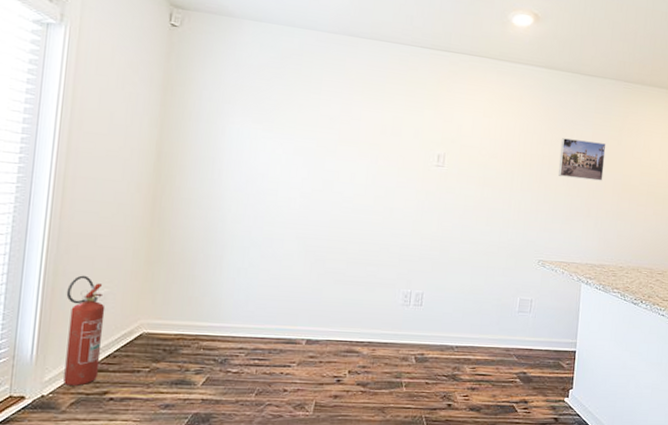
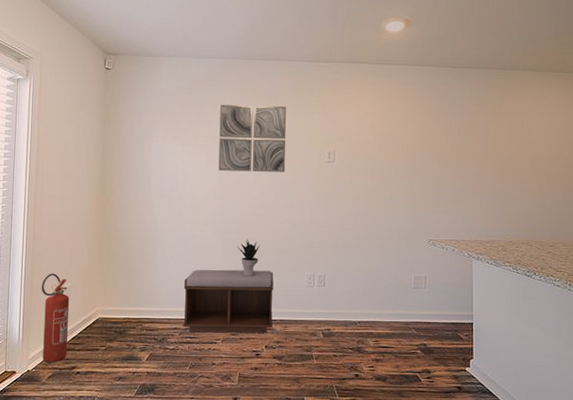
bench: none [250,280,365,356] -> present [182,269,274,333]
wall art: none [307,86,394,174] -> present [218,105,287,172]
potted plant: none [323,247,351,291] -> present [237,239,260,277]
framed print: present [558,138,606,181] -> none [440,127,485,163]

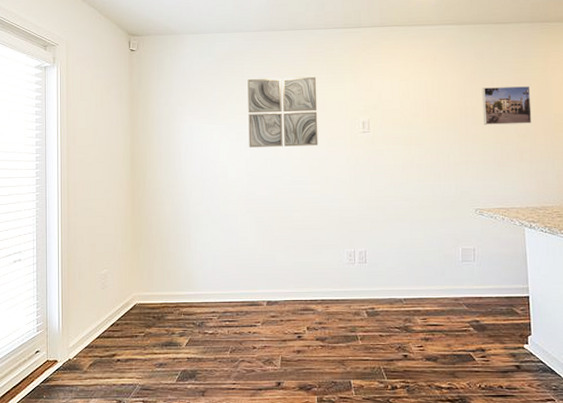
fire extinguisher: present [41,273,70,362] -> none [78,260,107,350]
bench: present [182,269,274,333] -> none [219,249,313,316]
potted plant: present [237,239,260,277] -> none [272,217,296,256]
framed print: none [440,127,485,163] -> present [482,86,532,125]

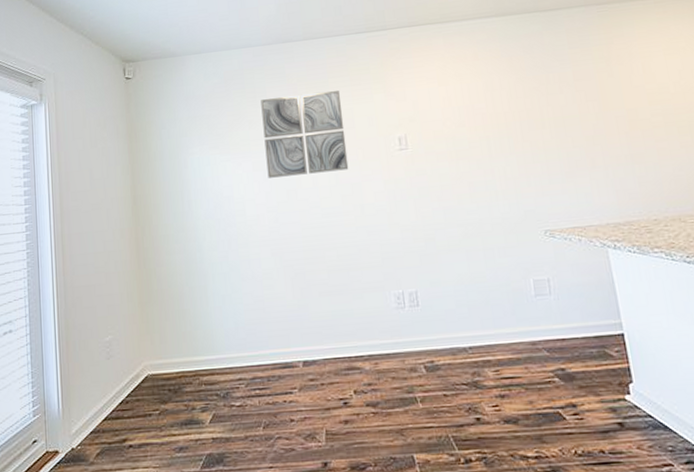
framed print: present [482,86,532,125] -> none [536,80,601,129]

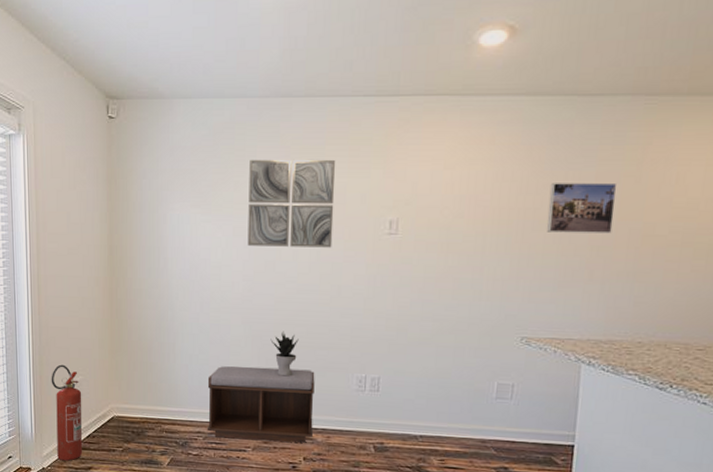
fire extinguisher: none [78,325,115,436] -> present [51,364,83,461]
bench: none [243,293,360,382] -> present [207,366,315,443]
potted plant: none [302,257,331,305] -> present [270,331,299,377]
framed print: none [536,80,601,129] -> present [547,183,617,234]

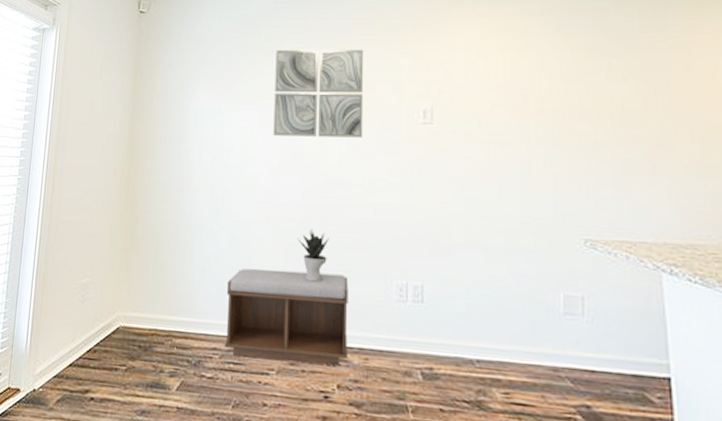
fire extinguisher: present [51,364,83,461] -> none [51,263,87,381]
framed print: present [547,183,617,234] -> none [593,71,670,123]

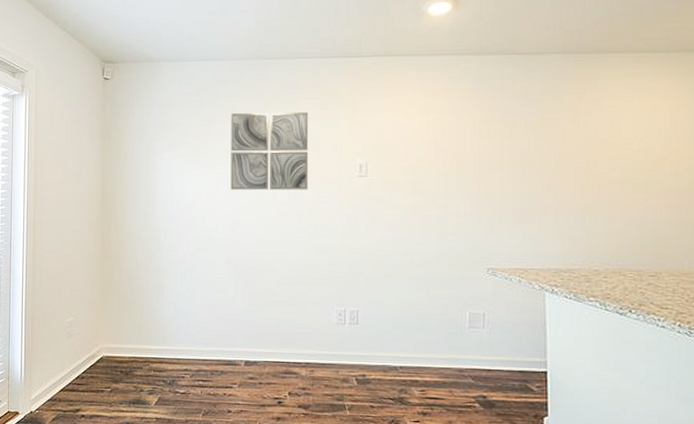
bench: present [224,268,349,366] -> none [194,303,297,378]
potted plant: present [297,229,329,282] -> none [254,268,280,312]

